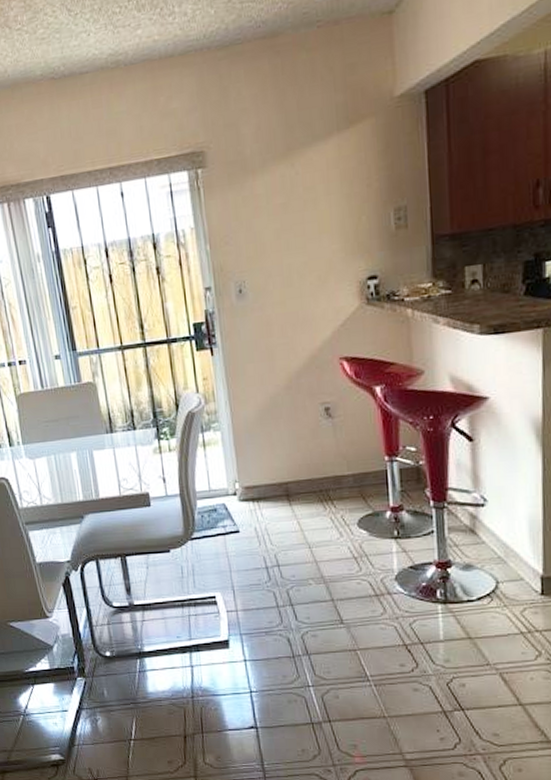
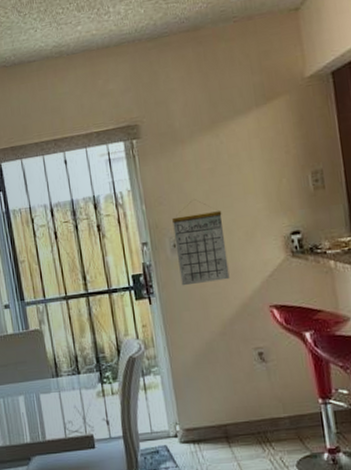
calendar: none [239,239,299,336] -> present [172,199,230,286]

